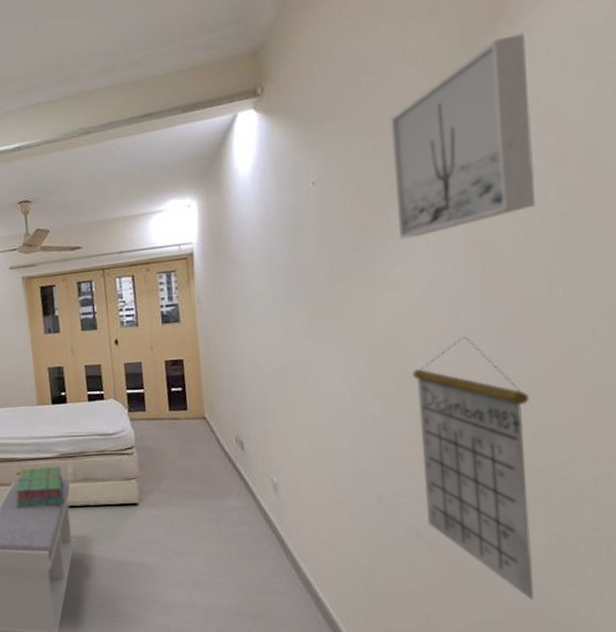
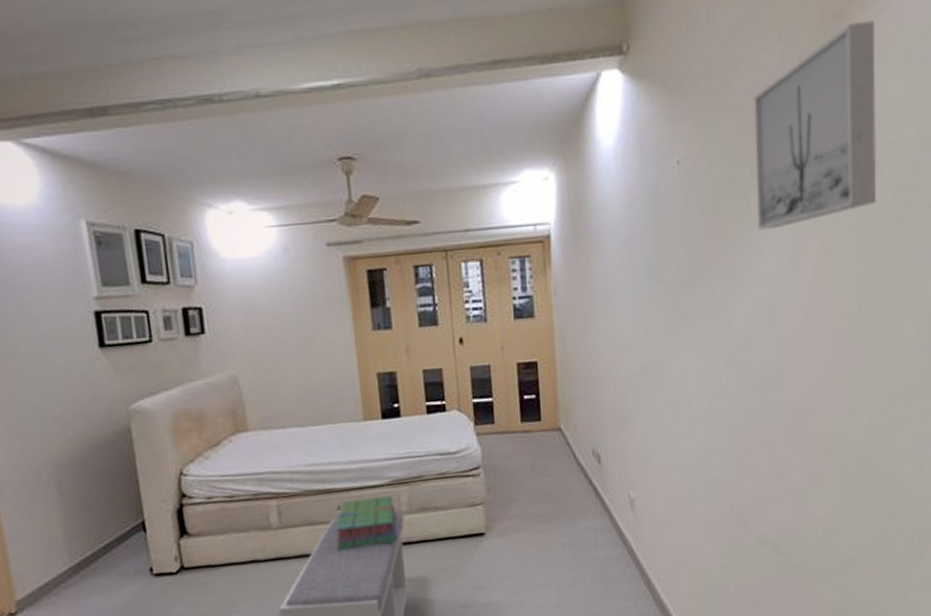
calendar: present [412,336,533,600] -> none [765,335,863,596]

